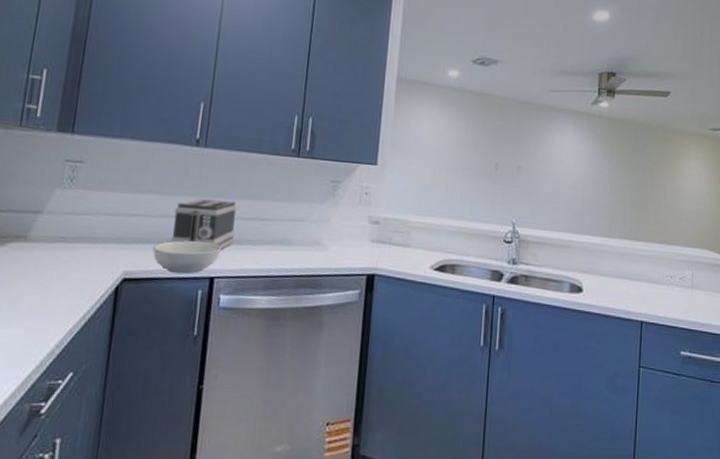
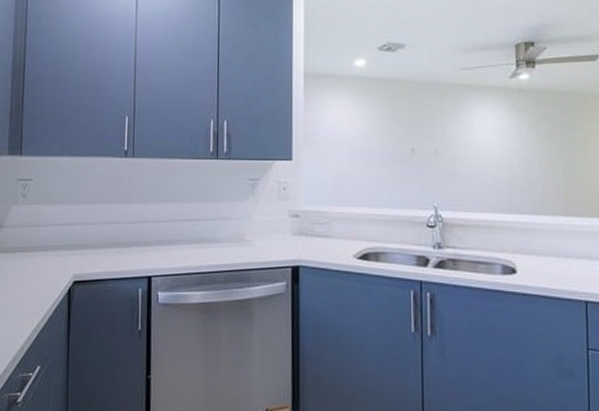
bowl: present [152,240,222,275] -> none [95,243,156,275]
toaster: present [171,199,238,250] -> none [111,205,166,250]

